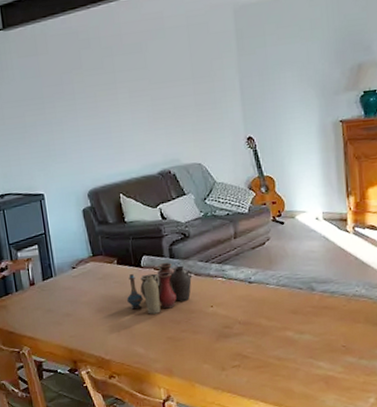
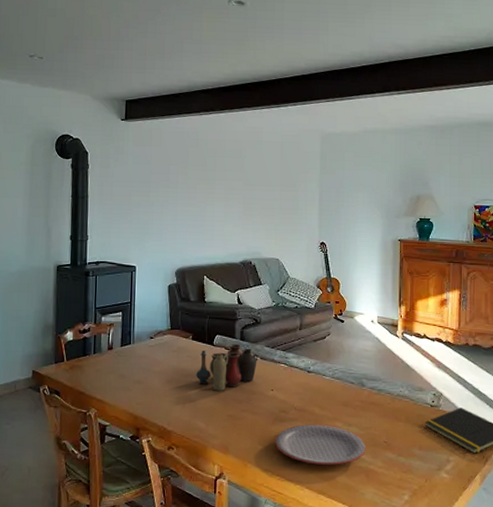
plate: none [222,335,323,378] -> present [275,424,367,465]

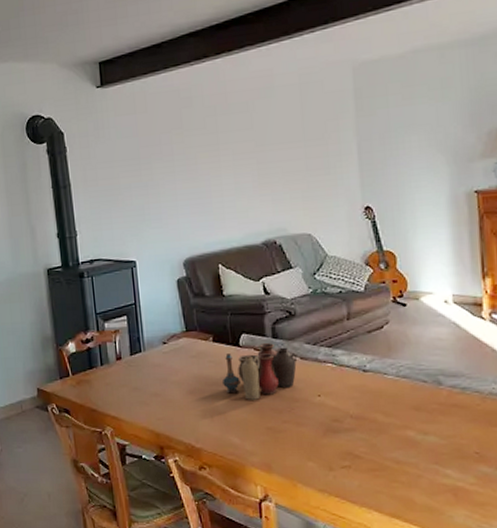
plate: present [275,424,367,465] -> none [329,434,452,483]

